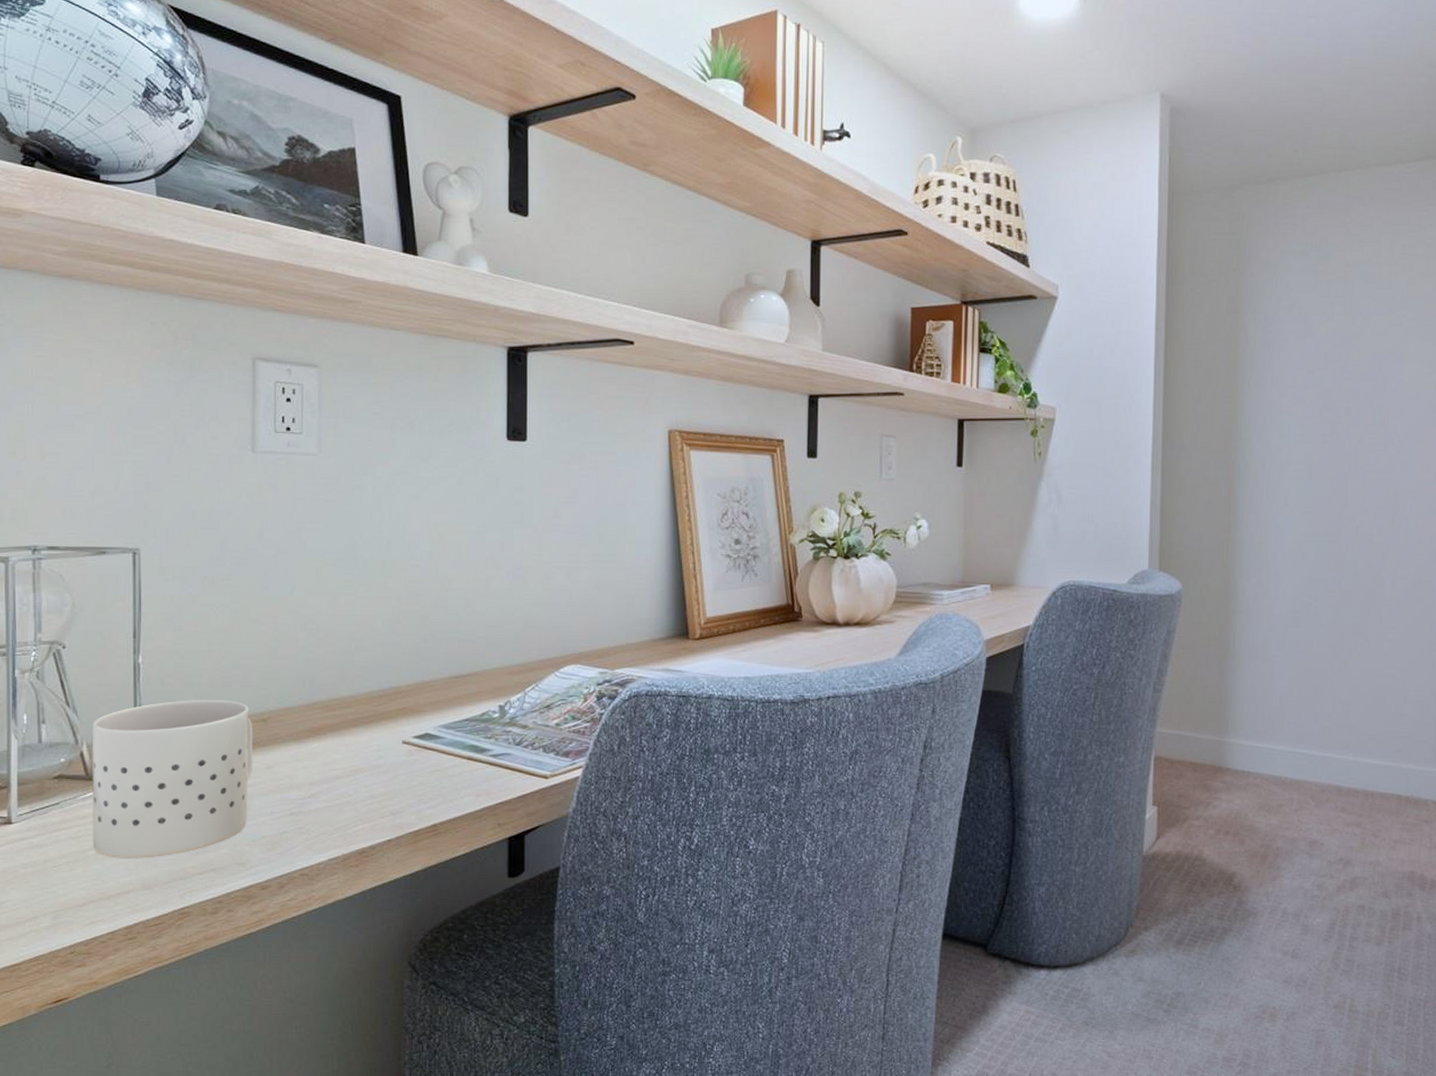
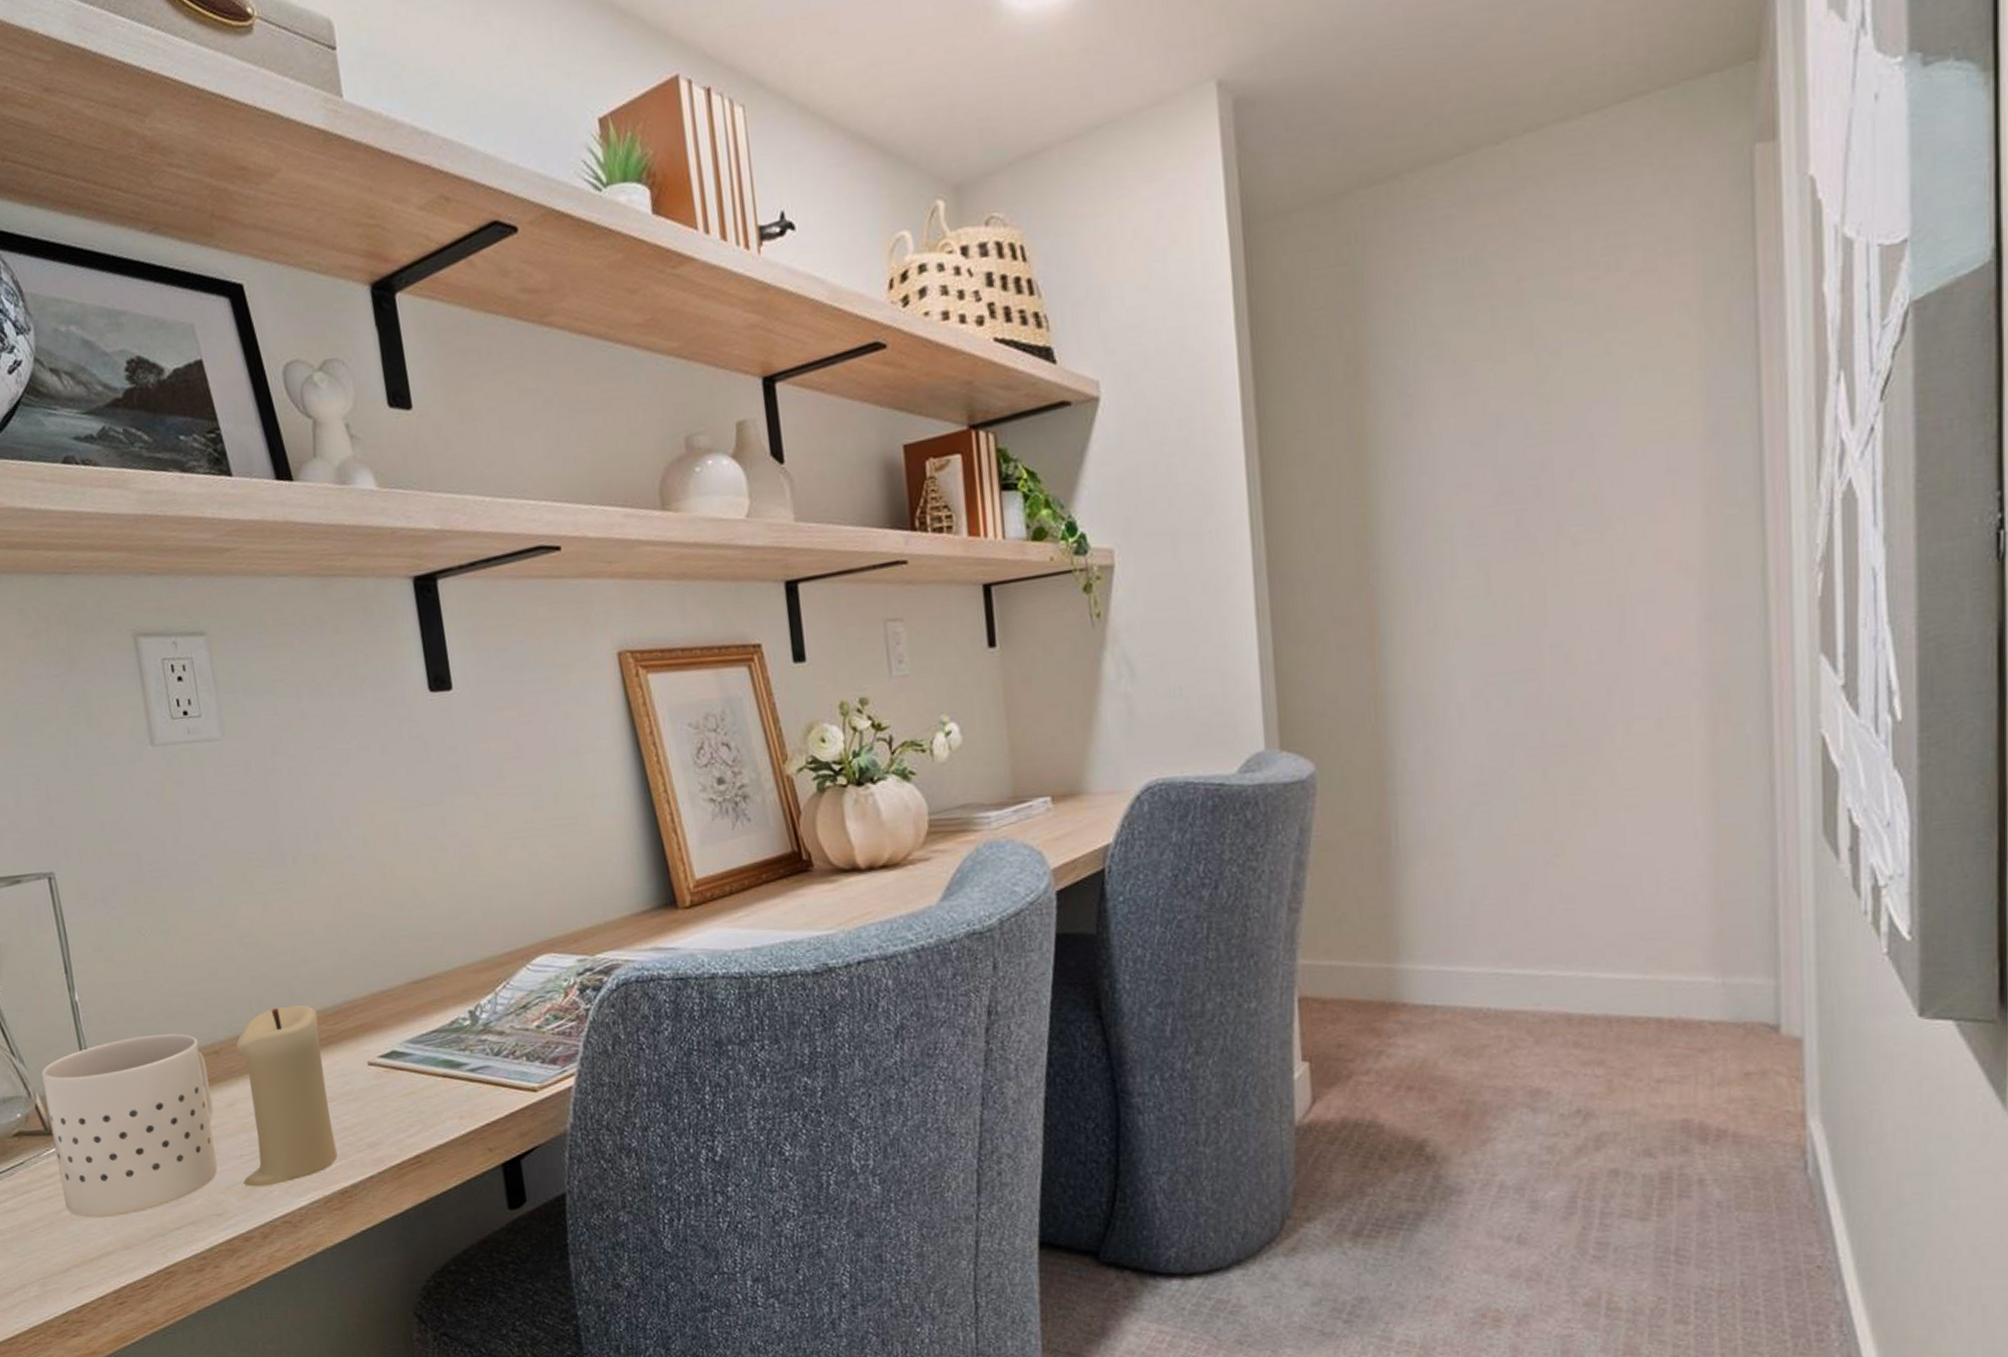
candle: none [268,686,364,842] -> present [236,1004,338,1187]

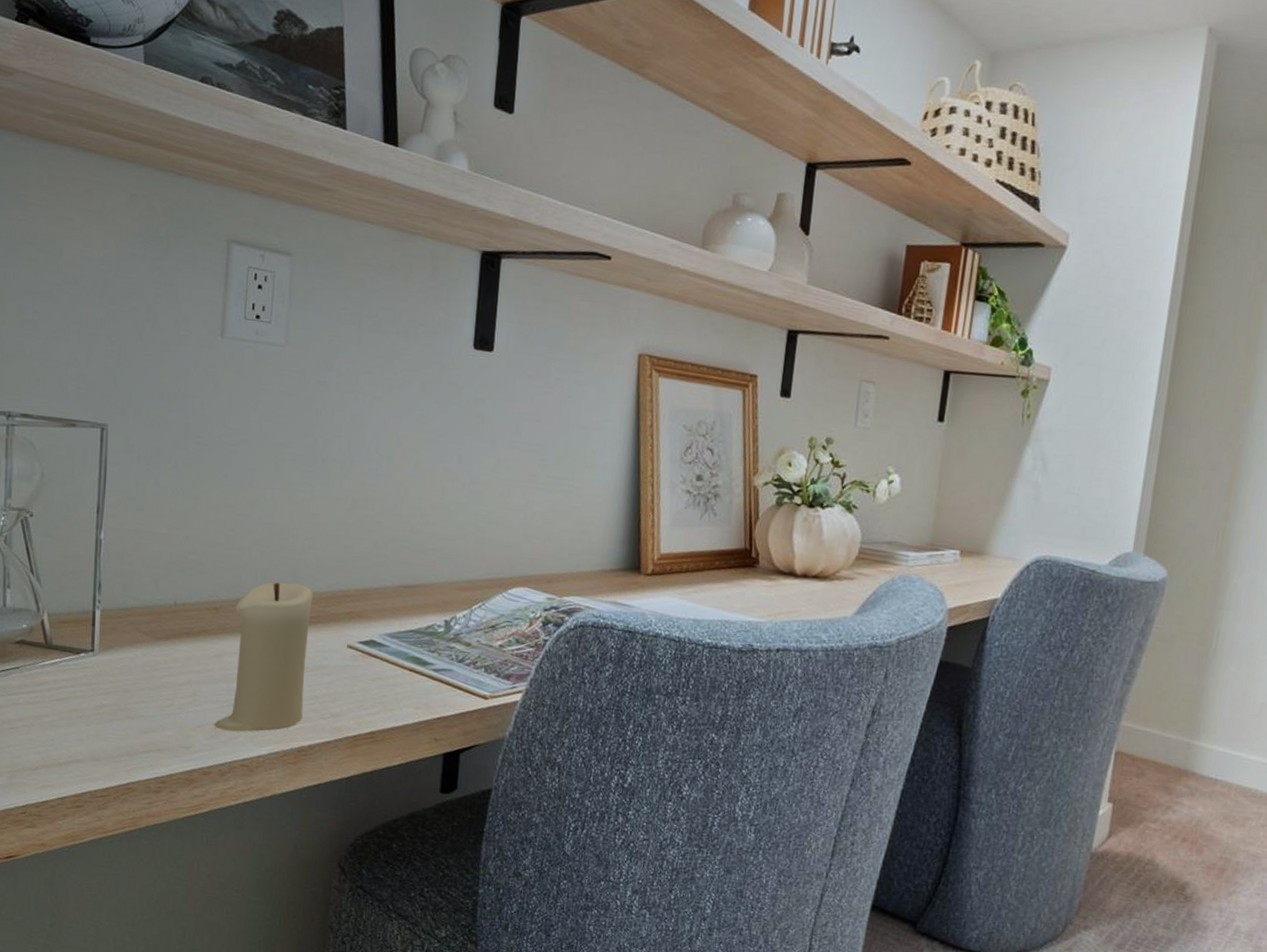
mug: present [40,1033,218,1218] -> none [48,580,205,731]

